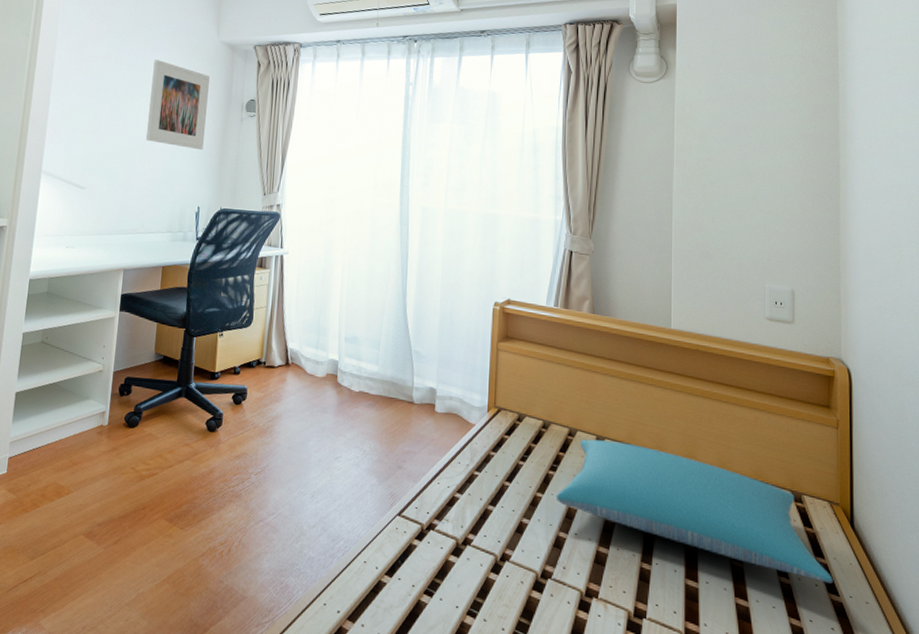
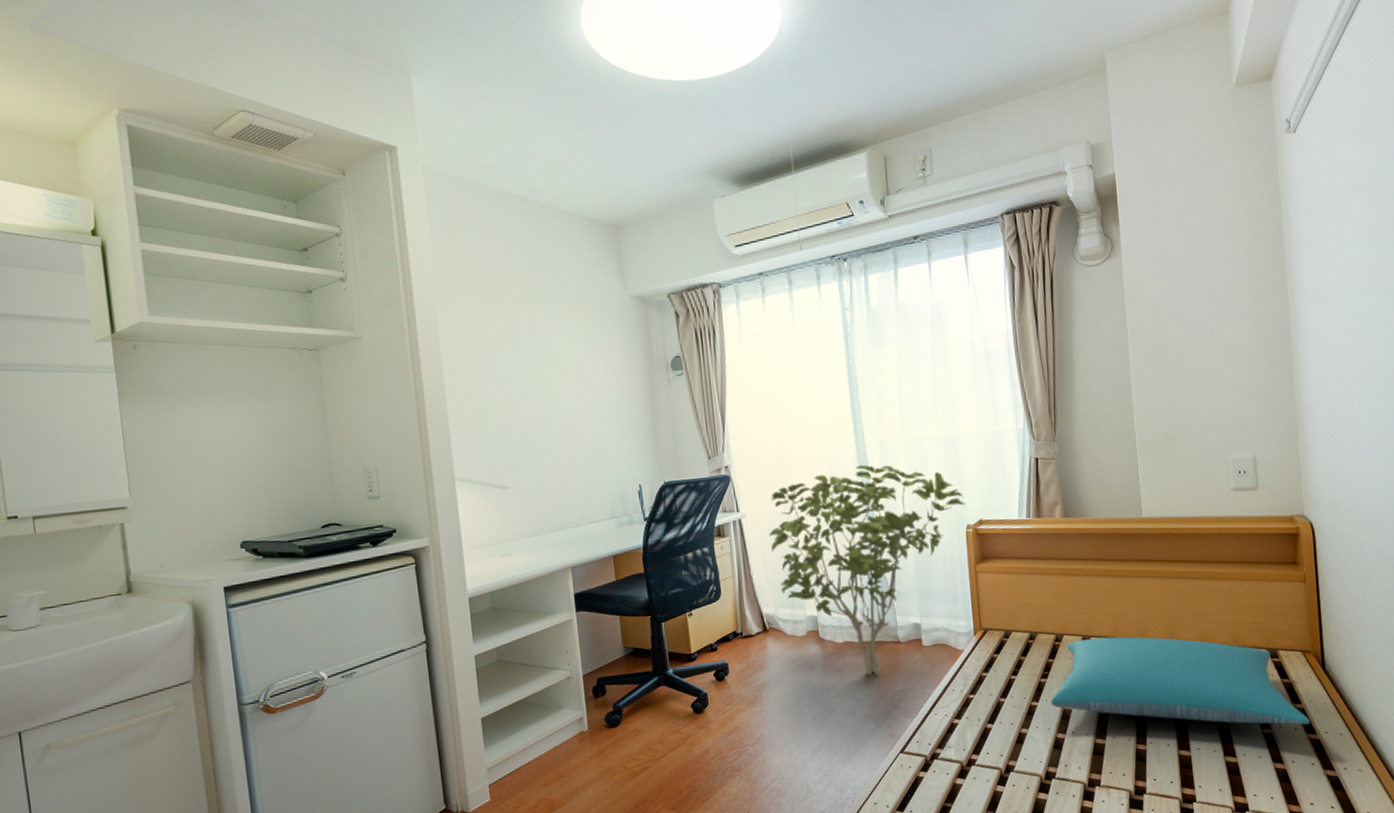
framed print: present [146,60,210,150] -> none [557,329,632,423]
shrub: none [306,226,496,431] -> present [769,464,966,676]

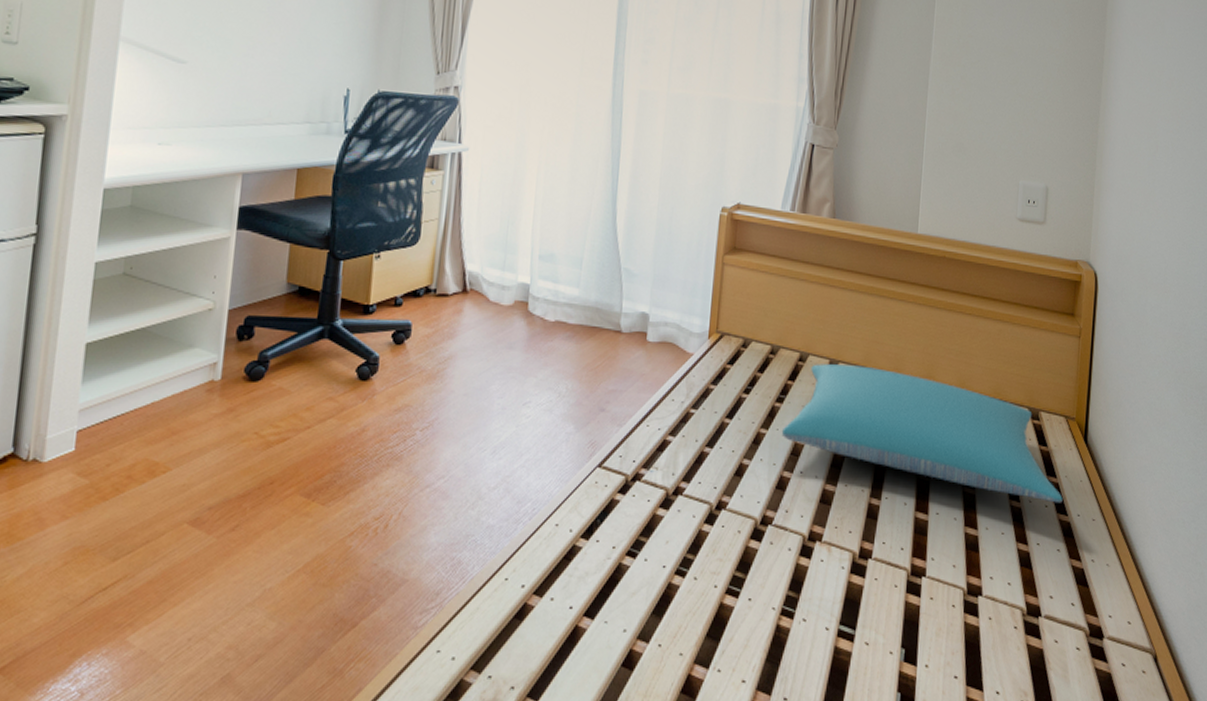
shrub: present [769,464,966,676] -> none [491,114,725,367]

